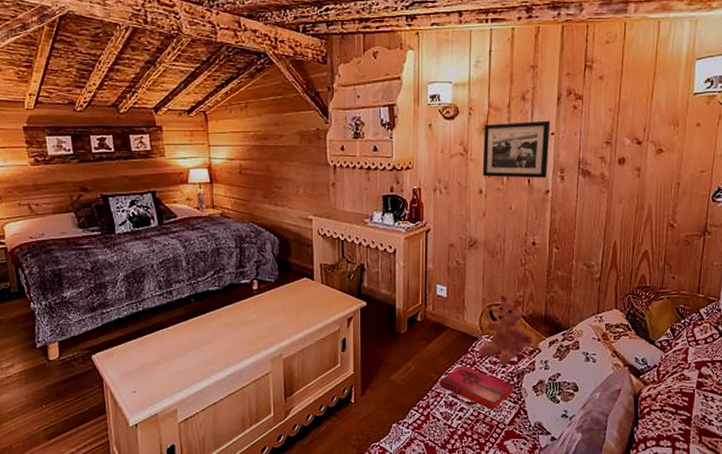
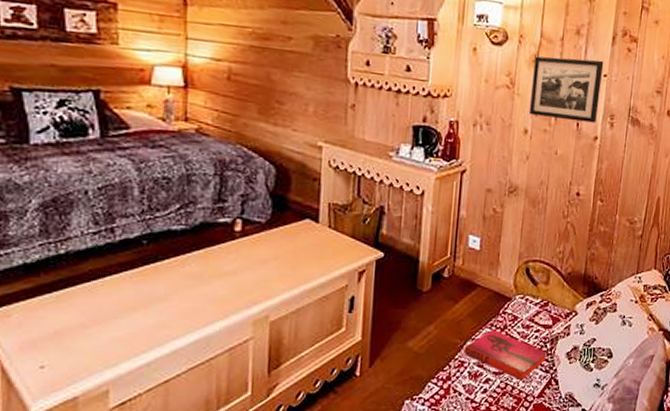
teddy bear: present [479,295,533,366] -> none [511,250,570,330]

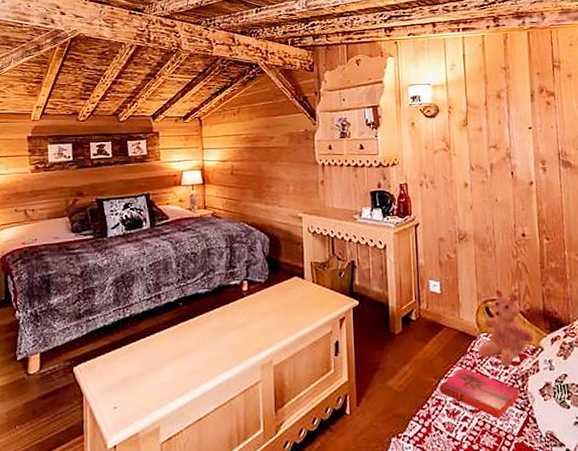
teddy bear: none [511,250,570,330] -> present [478,289,534,367]
picture frame: present [528,56,604,123] -> none [464,116,529,171]

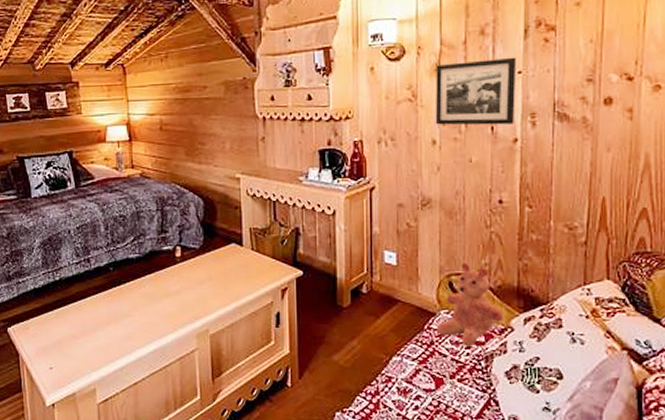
hardback book: present [439,368,521,419] -> none [390,346,483,400]
picture frame: none [464,116,529,171] -> present [435,57,517,125]

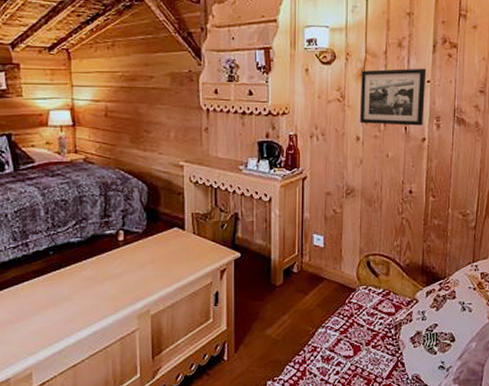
teddy bear: present [437,262,503,347] -> none [356,244,410,317]

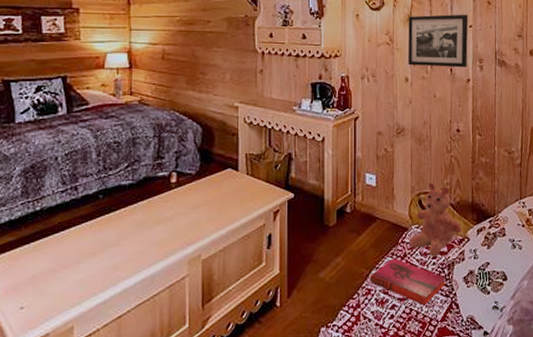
hardback book: none [316,318,393,364] -> present [370,258,446,306]
teddy bear: none [356,244,410,317] -> present [409,182,461,257]

